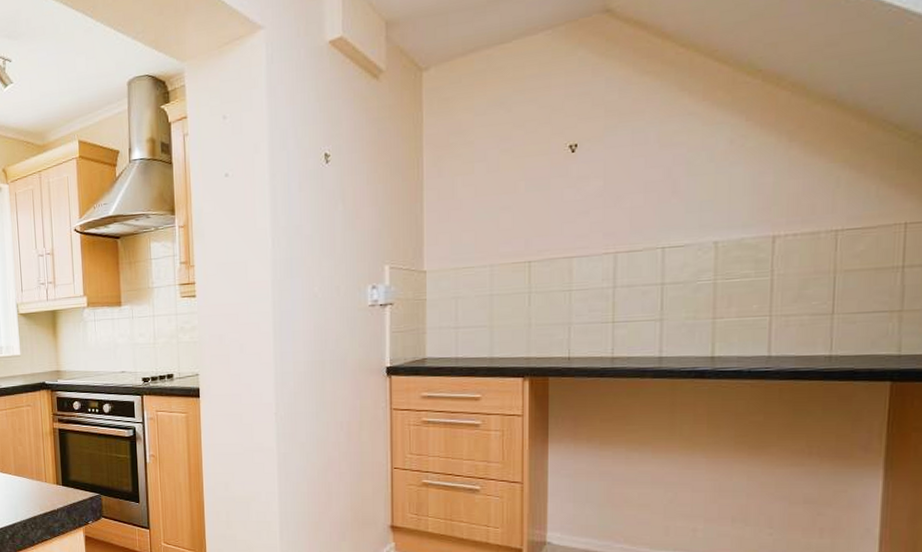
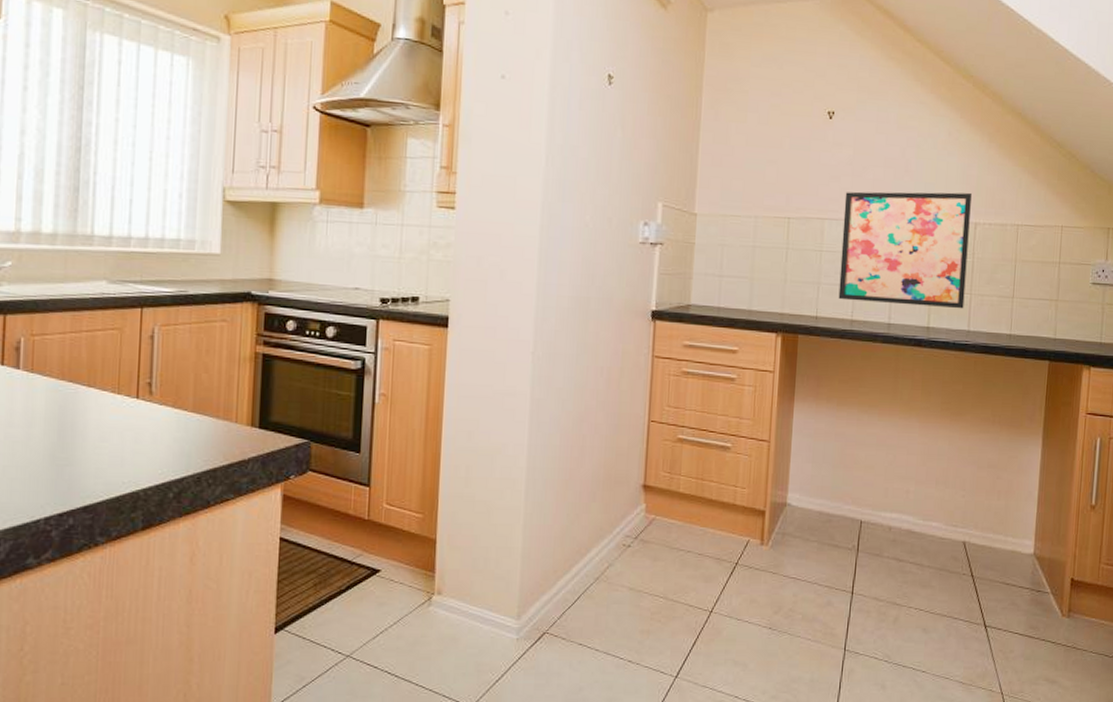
wall art: none [594,202,766,338] -> present [838,191,972,309]

